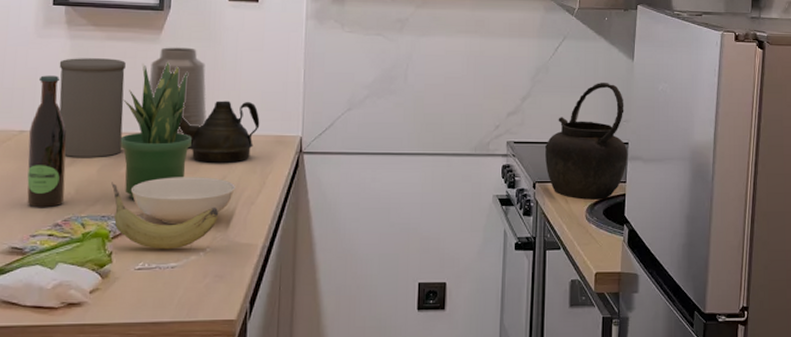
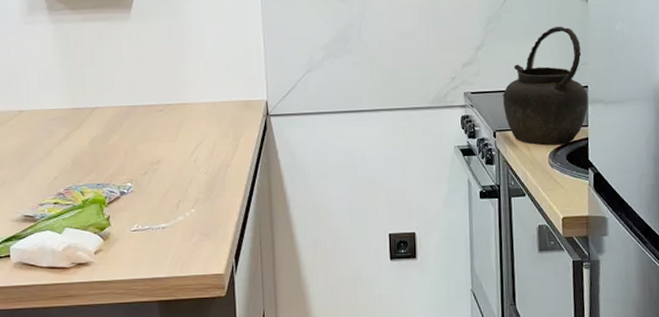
bottle: present [27,75,67,207] -> none [27,58,64,179]
canister: present [59,58,126,157] -> none [45,39,108,132]
fruit: present [111,182,219,250] -> none [102,152,199,213]
planter: present [120,62,192,199] -> none [104,38,168,167]
bowl: present [130,177,235,225] -> none [119,143,211,189]
vase: present [148,47,207,134] -> none [124,23,179,105]
teapot: present [179,101,260,163] -> none [155,70,228,130]

